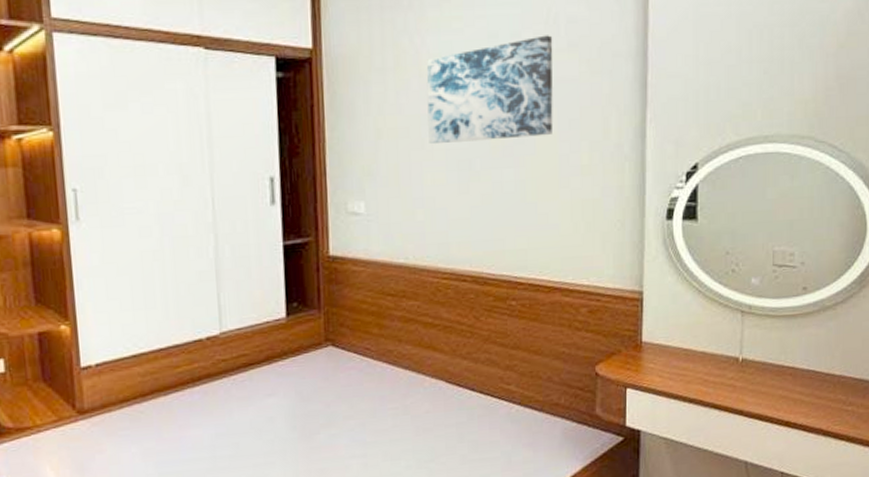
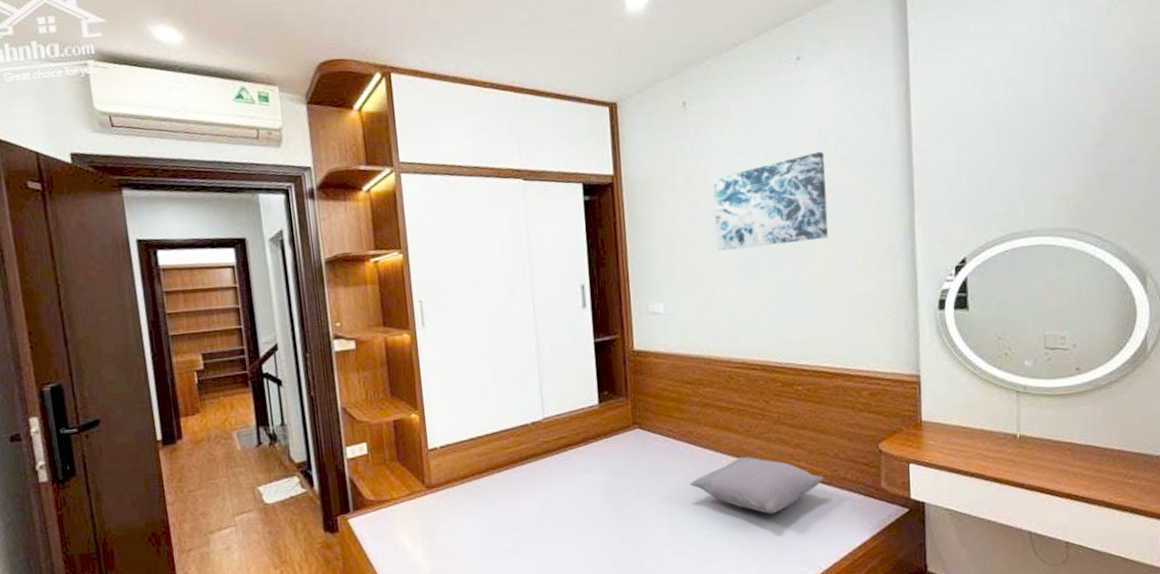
pillow: none [388,378,536,444] -> present [690,456,825,514]

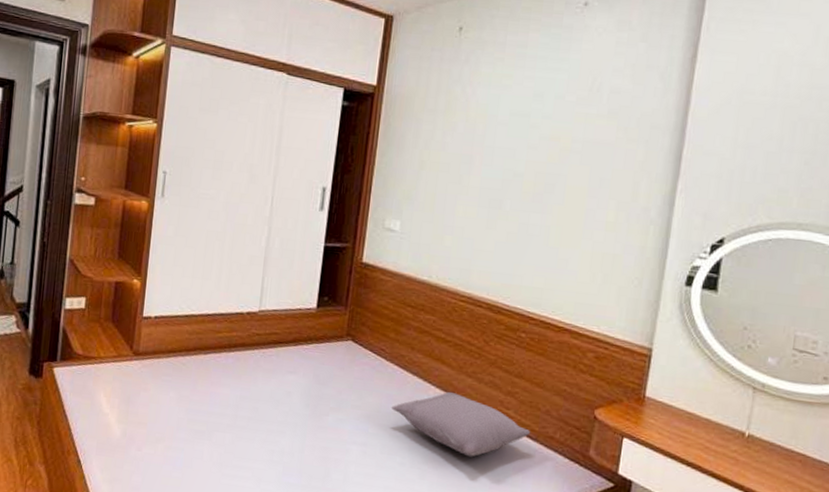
wall art: present [713,151,829,251] -> none [466,100,595,190]

